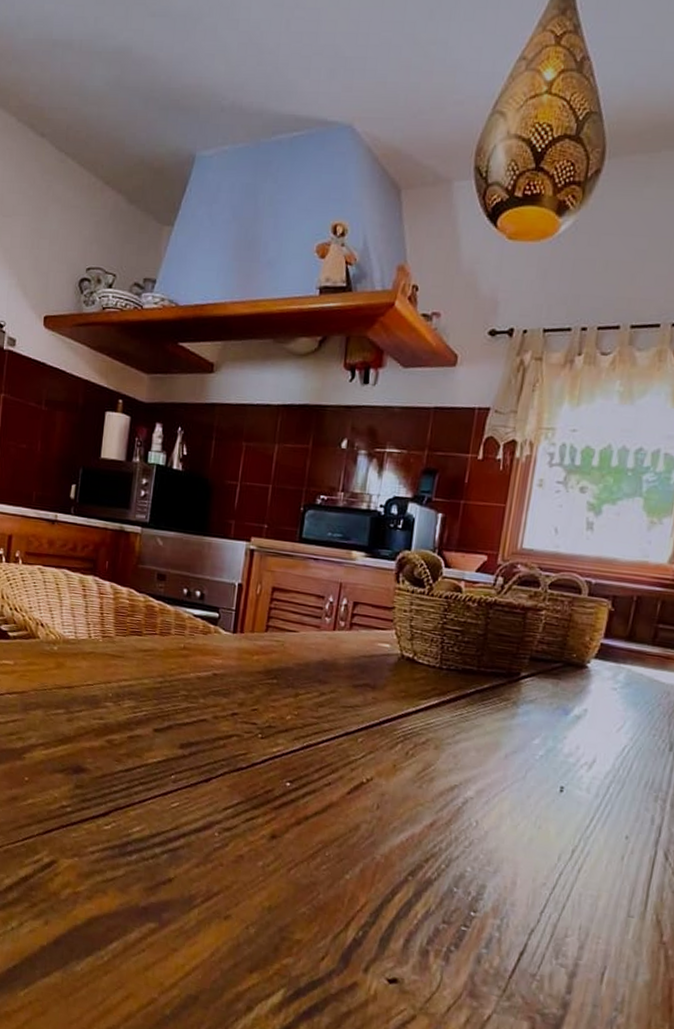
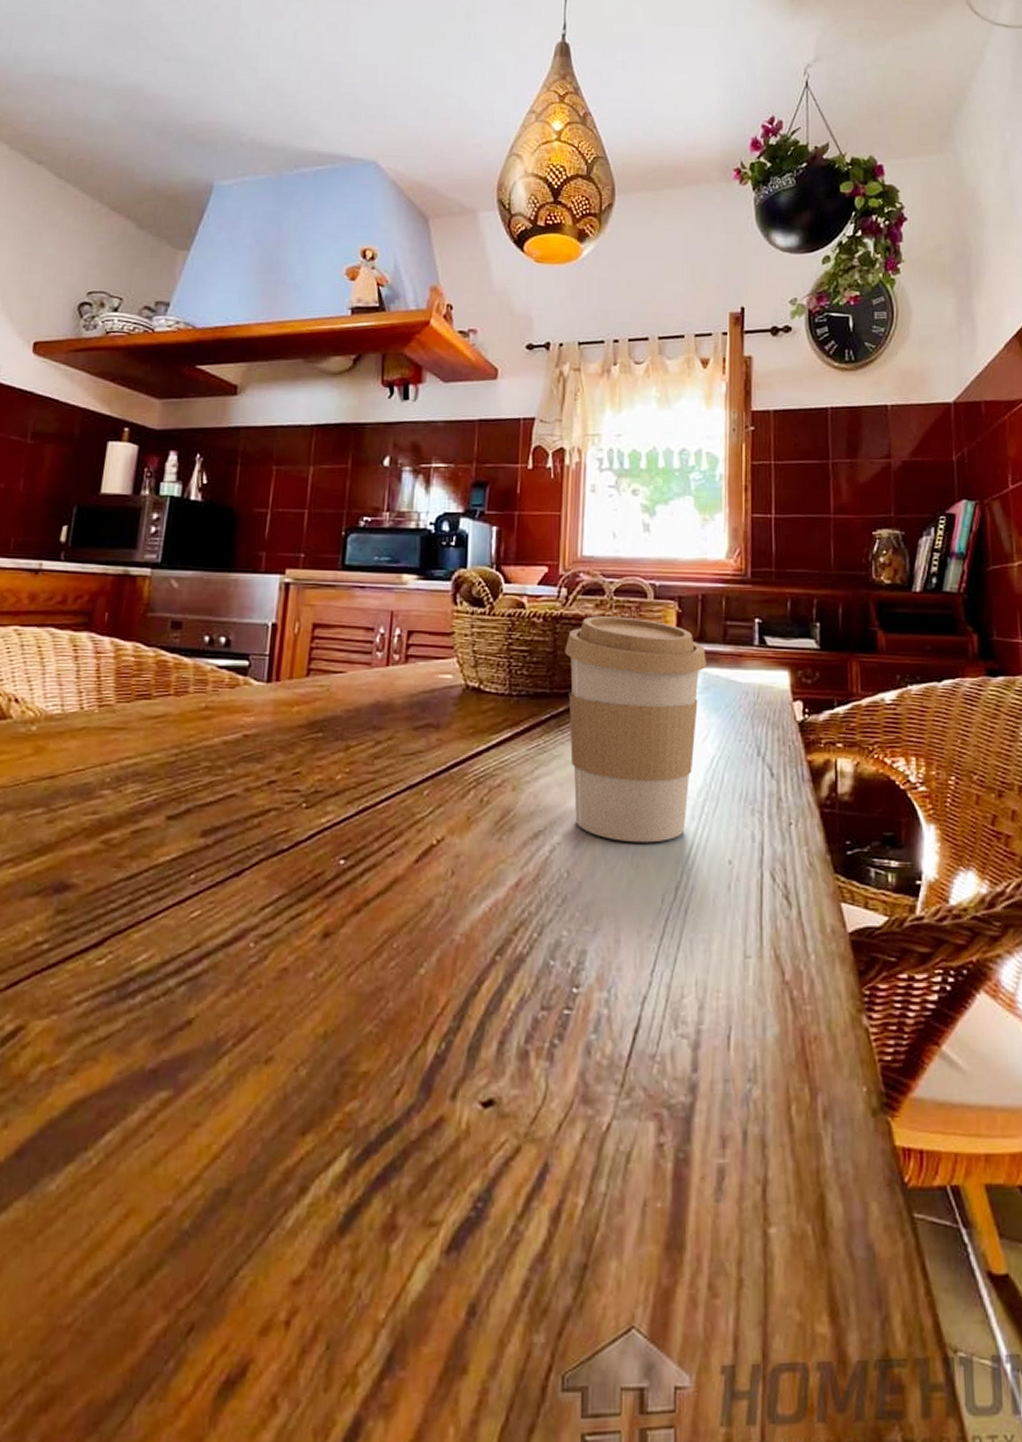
coffee cup: none [488,606,633,811] -> present [565,616,706,843]

